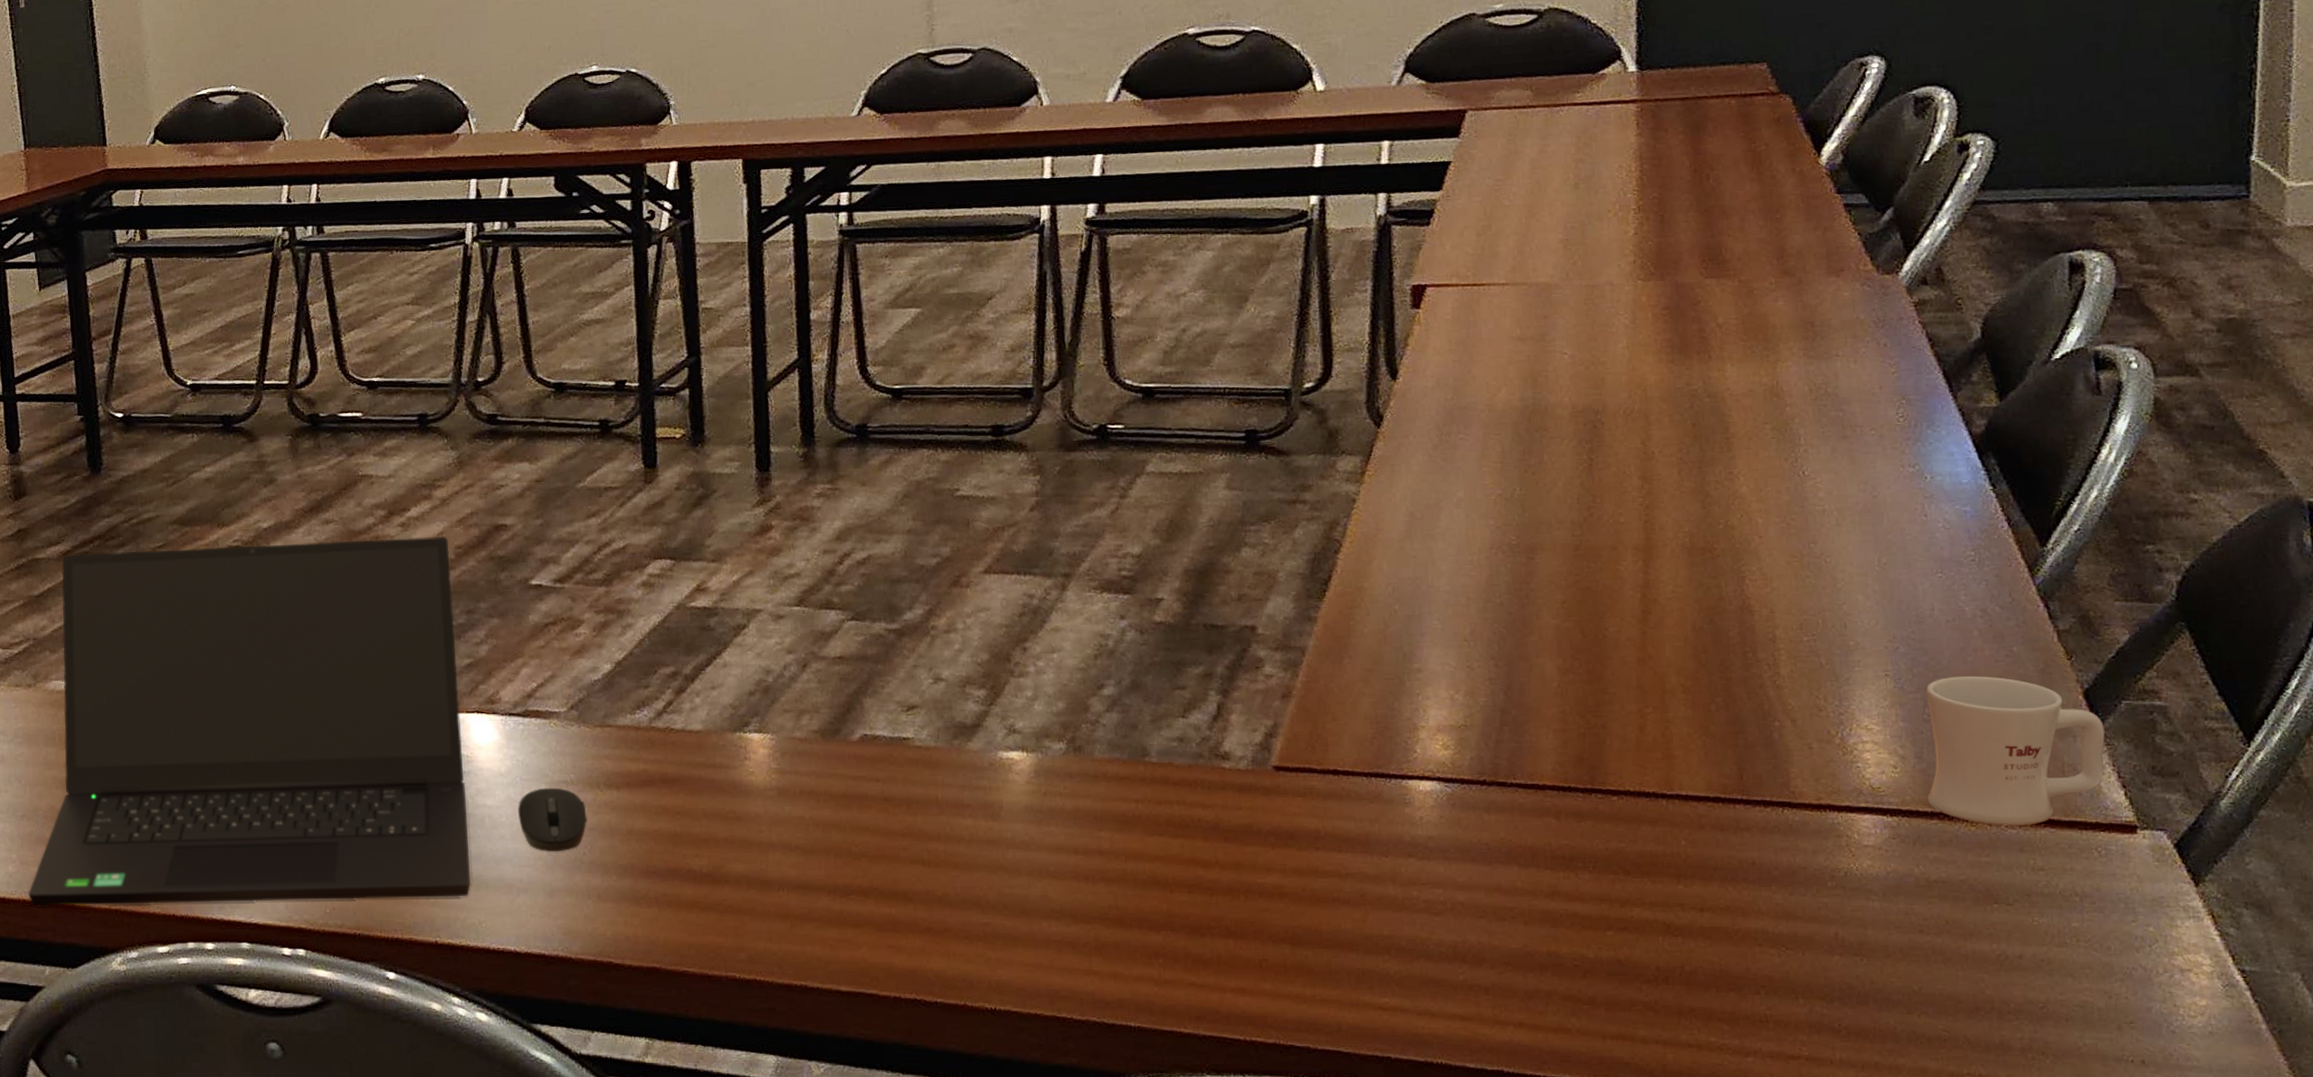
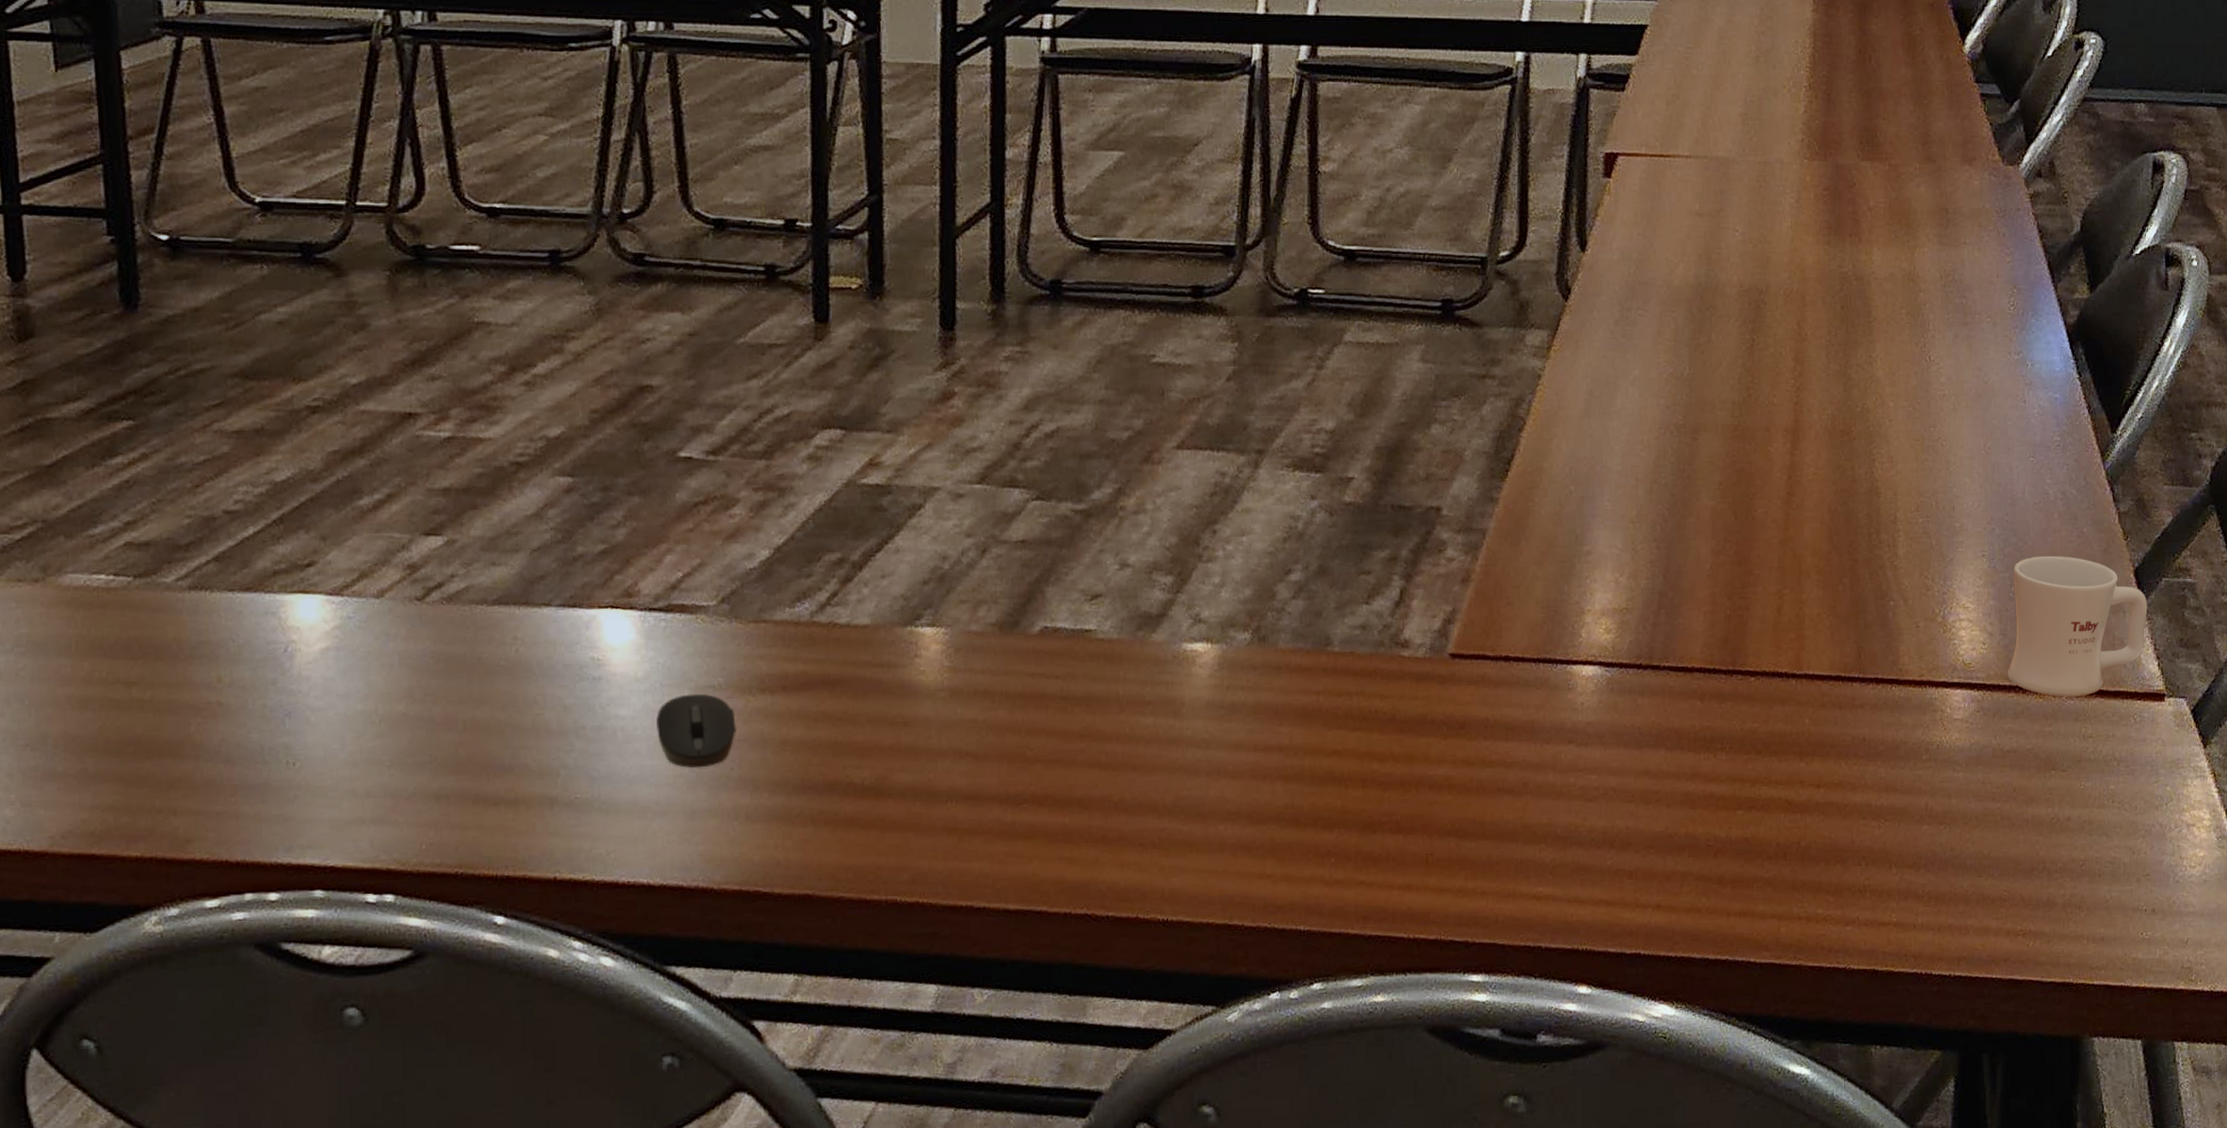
laptop: present [27,535,471,906] -> none [31,397,599,858]

